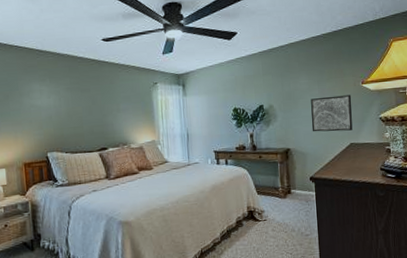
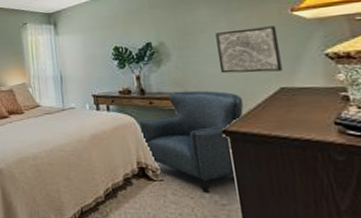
armchair: none [250,146,326,228] -> present [139,90,244,194]

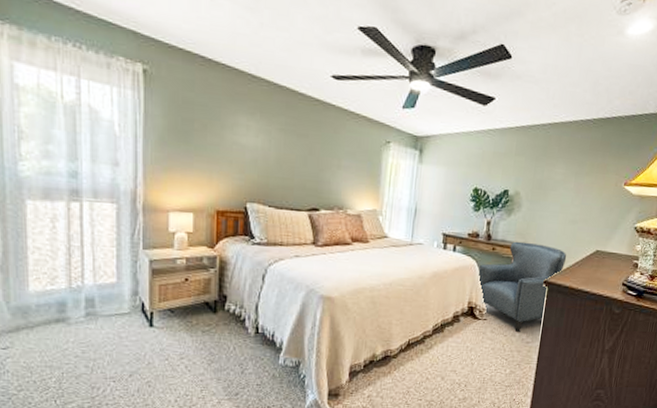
wall art: present [215,26,283,74] -> none [557,192,610,236]

